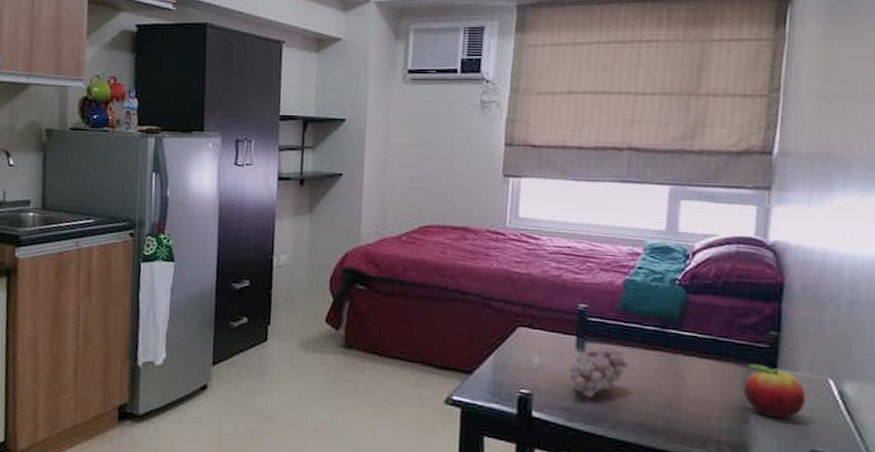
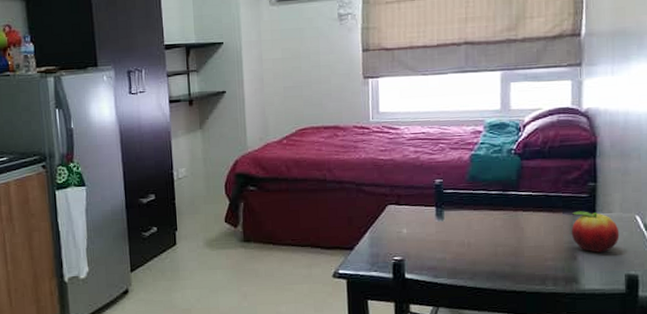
fruit: present [569,346,630,398] -> none [432,212,480,257]

